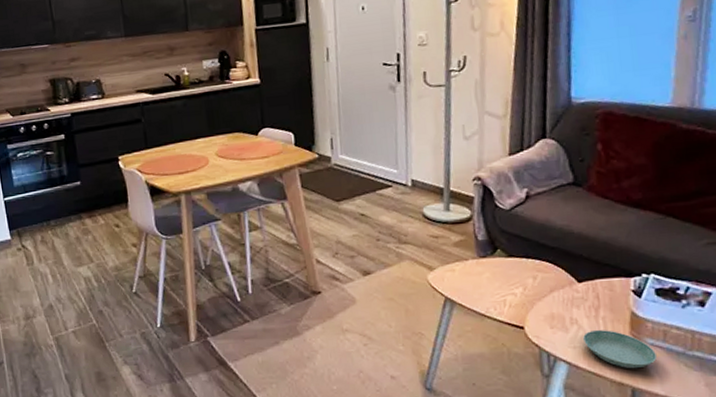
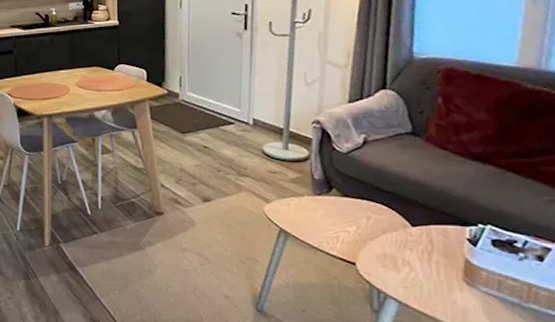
saucer: present [583,329,657,369] -> none [415,272,490,314]

